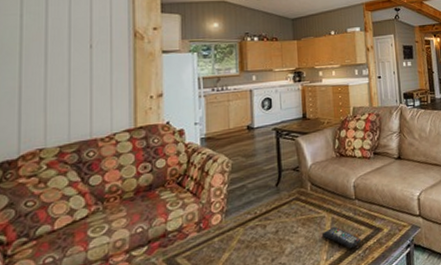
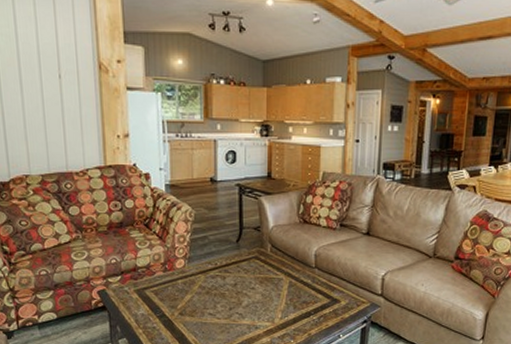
remote control: present [322,226,362,248] -> none [279,289,318,312]

